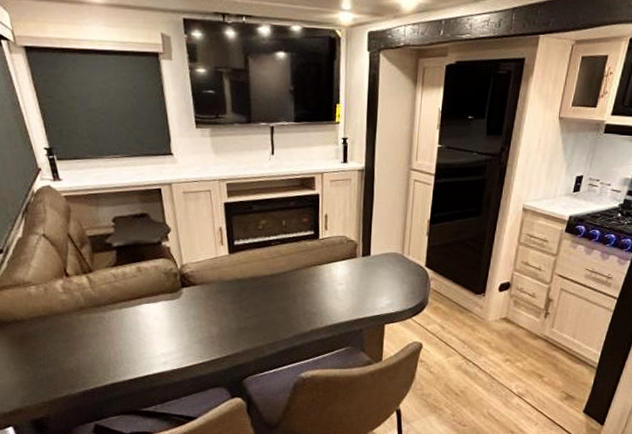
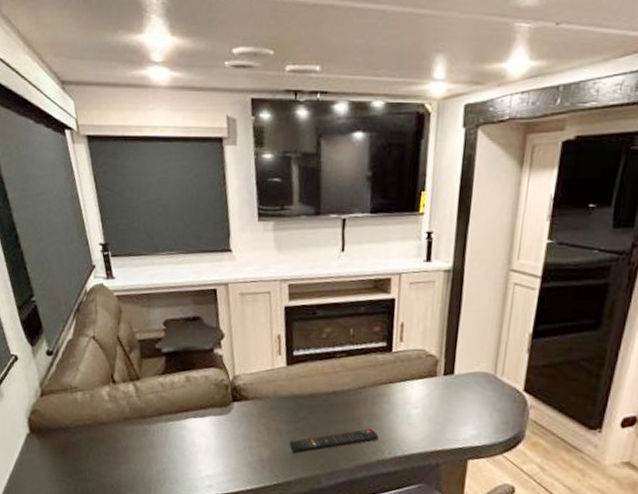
remote control: none [234,304,311,329] -> present [289,429,379,454]

